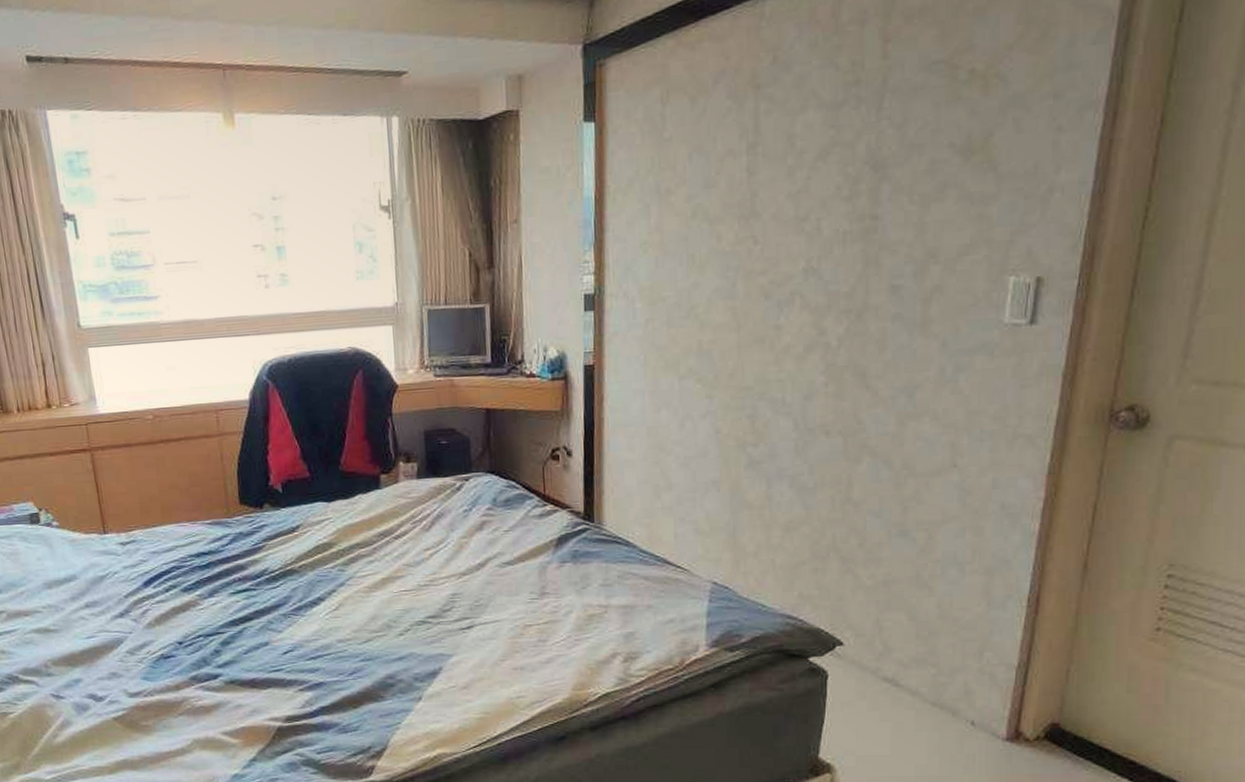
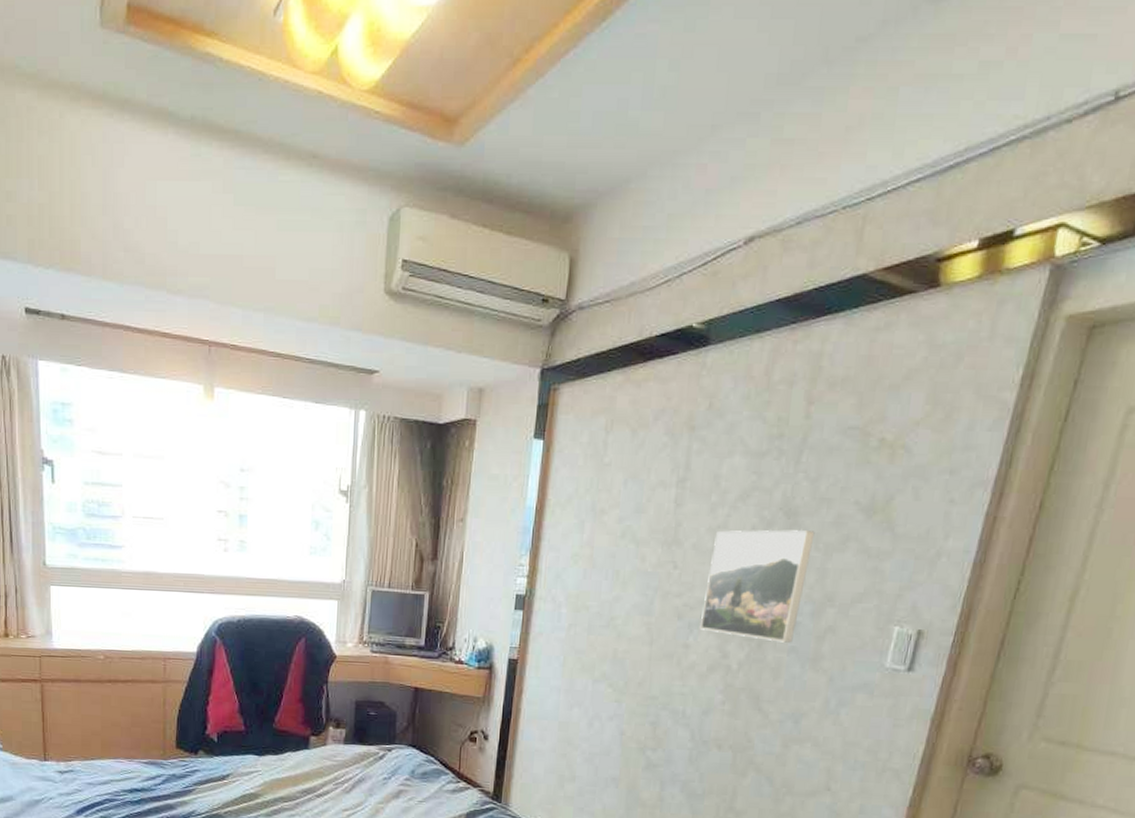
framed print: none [790,182,908,311] -> present [699,530,815,643]

